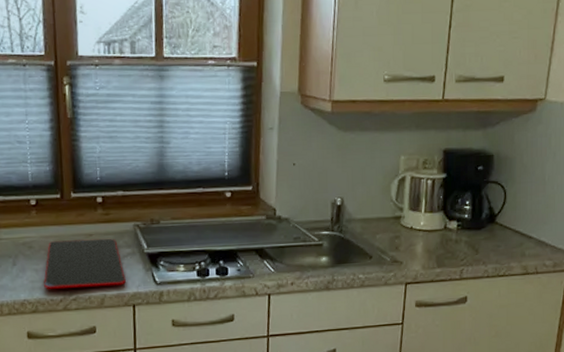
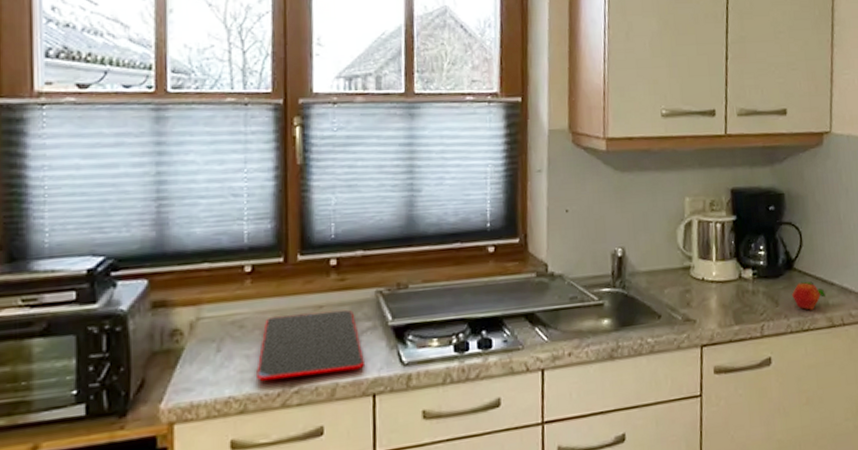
fruit: none [492,234,523,259] -> present [792,281,826,310]

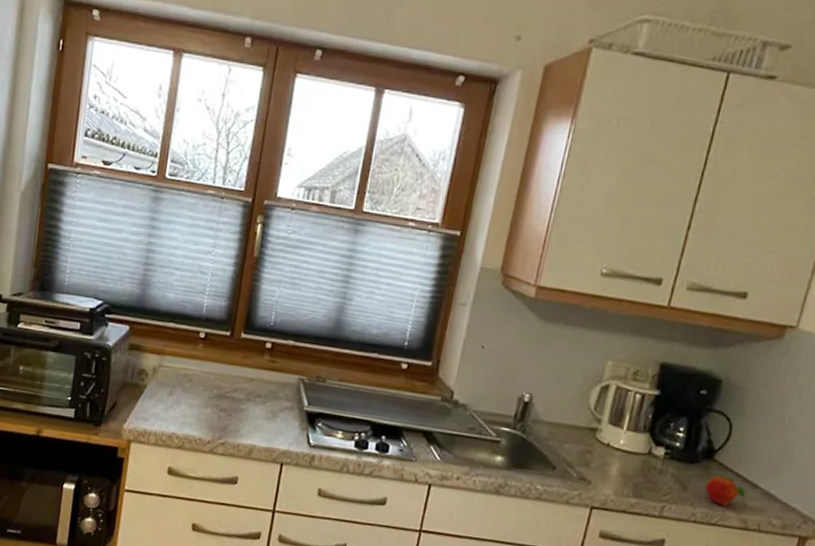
cutting board: present [257,309,364,382] -> none [195,378,279,440]

